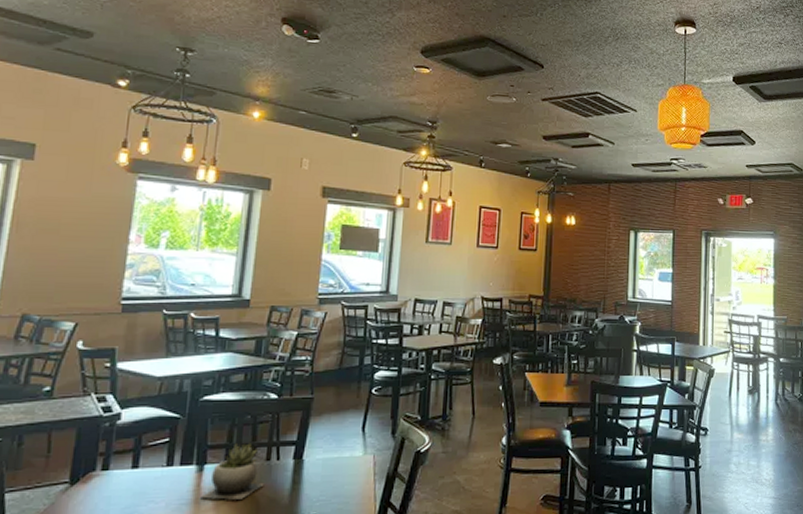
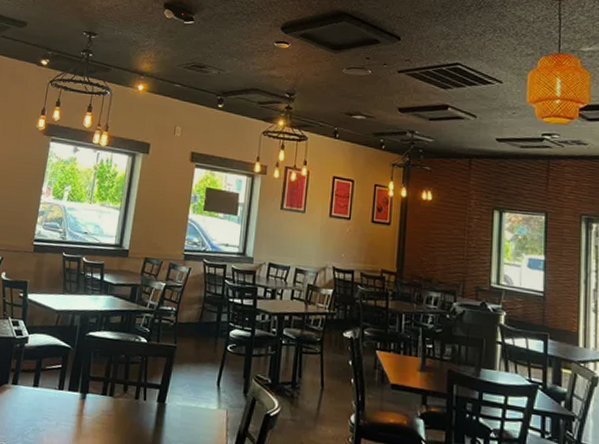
succulent plant: present [201,443,265,500] -> none [82,379,133,431]

